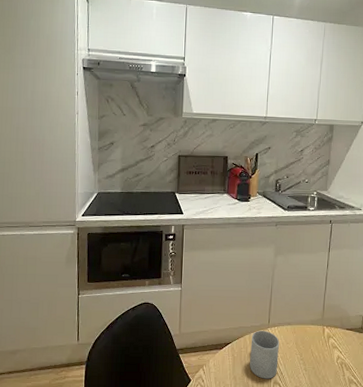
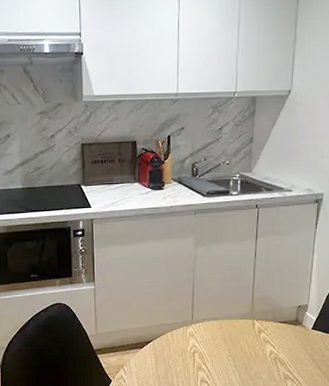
mug: present [250,330,279,379] -> none [173,327,205,377]

